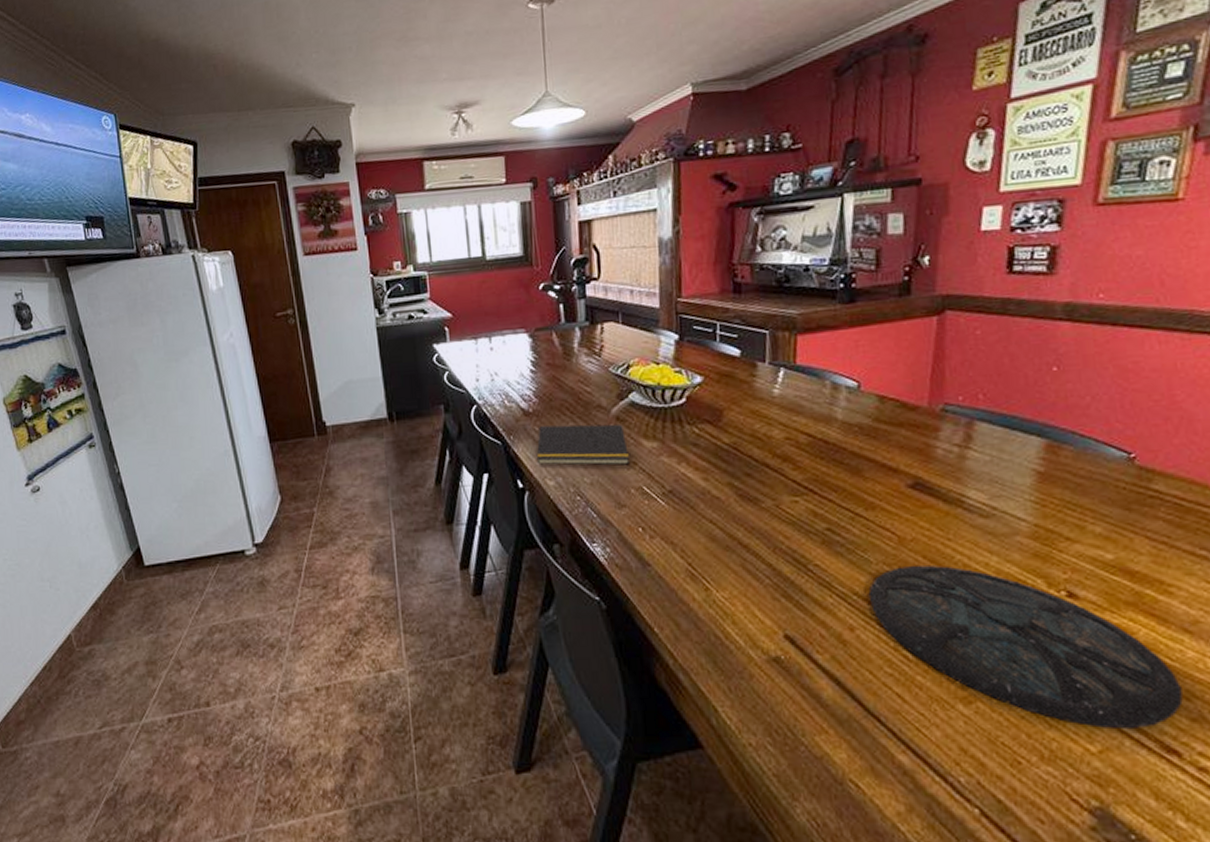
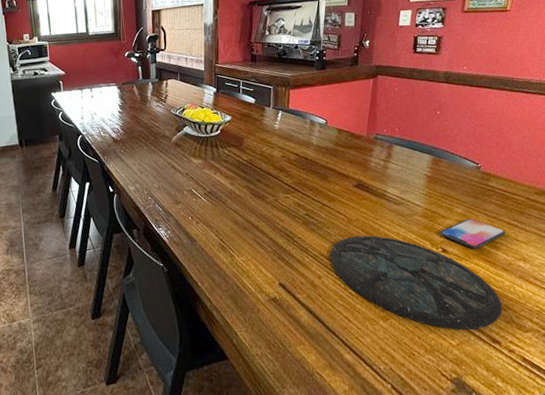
notepad: present [536,424,629,465] -> none [122,148,184,176]
smartphone: none [1062,543,1187,595] -> present [440,218,506,250]

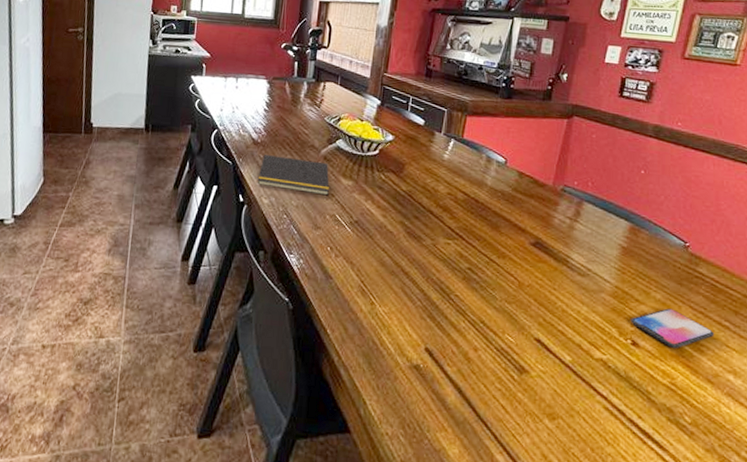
notepad: none [122,148,184,176] -> present [257,155,329,196]
plate: present [330,235,502,330] -> none [491,305,702,453]

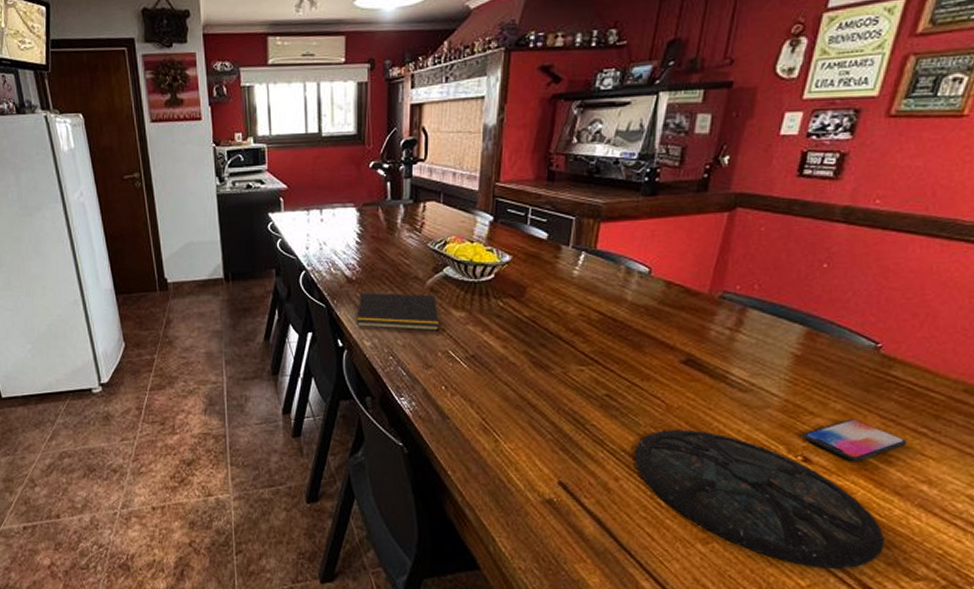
plate: none [491,305,702,453] -> present [634,430,885,569]

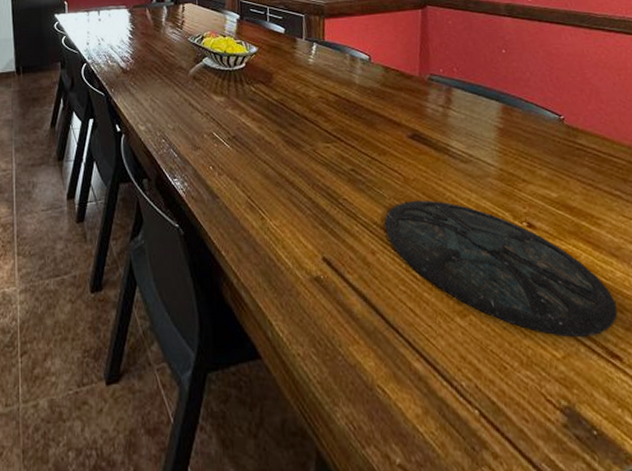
notepad: present [356,293,439,331] -> none [131,81,203,115]
smartphone: present [803,419,907,462] -> none [522,184,608,226]

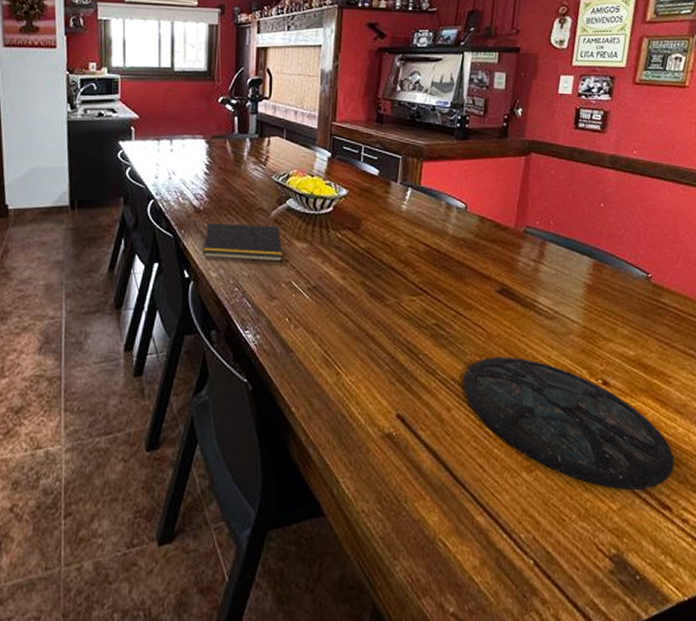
notepad: none [131,81,203,115] -> present [203,223,282,262]

